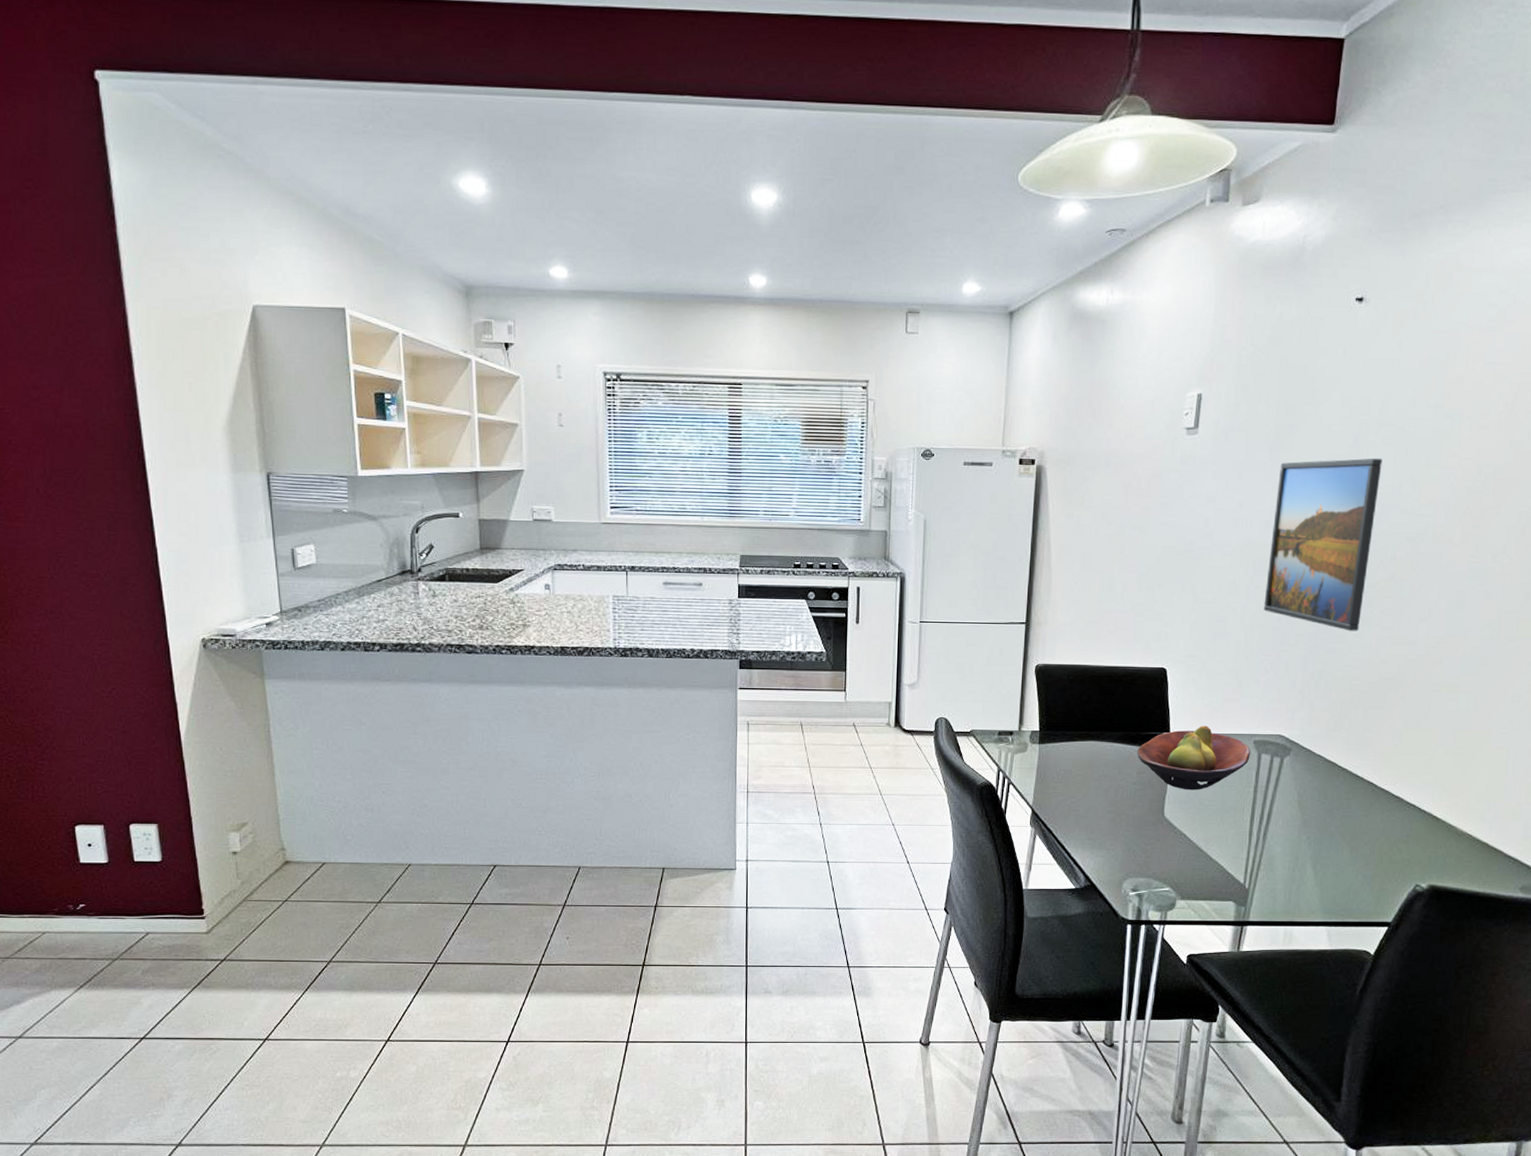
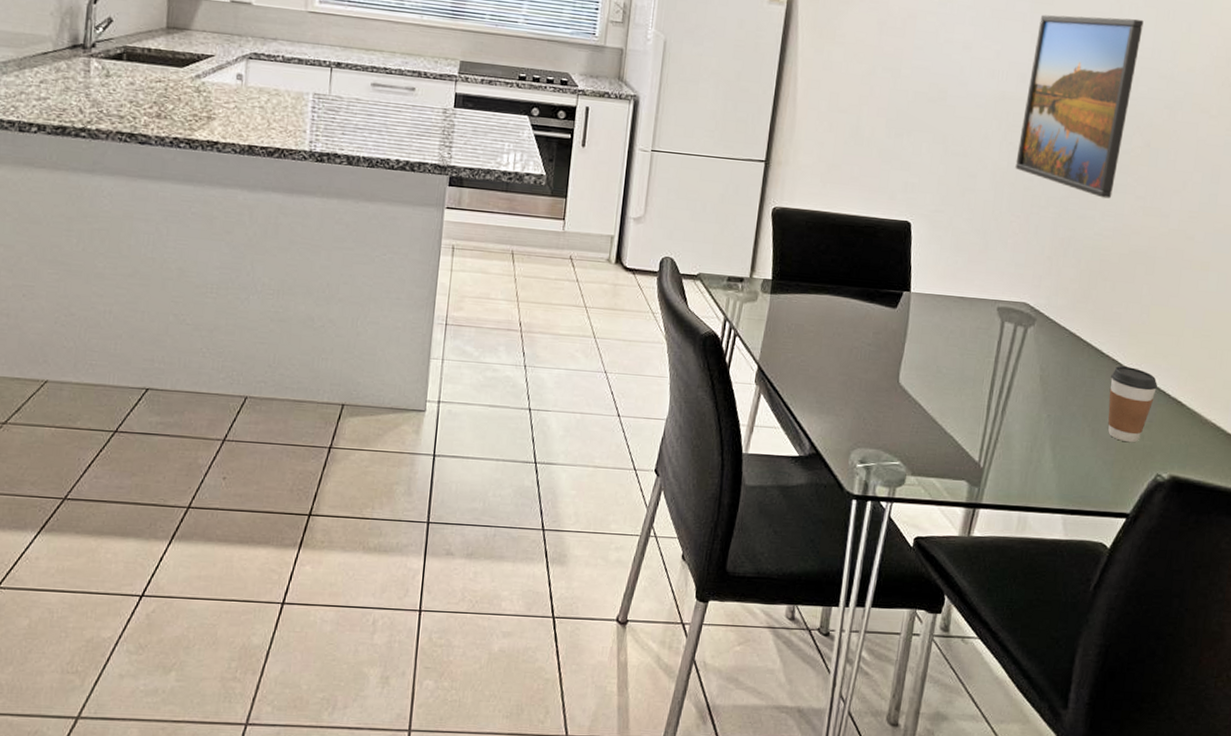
fruit bowl: present [1137,725,1250,790] -> none [874,286,994,357]
coffee cup: none [1365,786,1413,857] -> present [1108,365,1158,443]

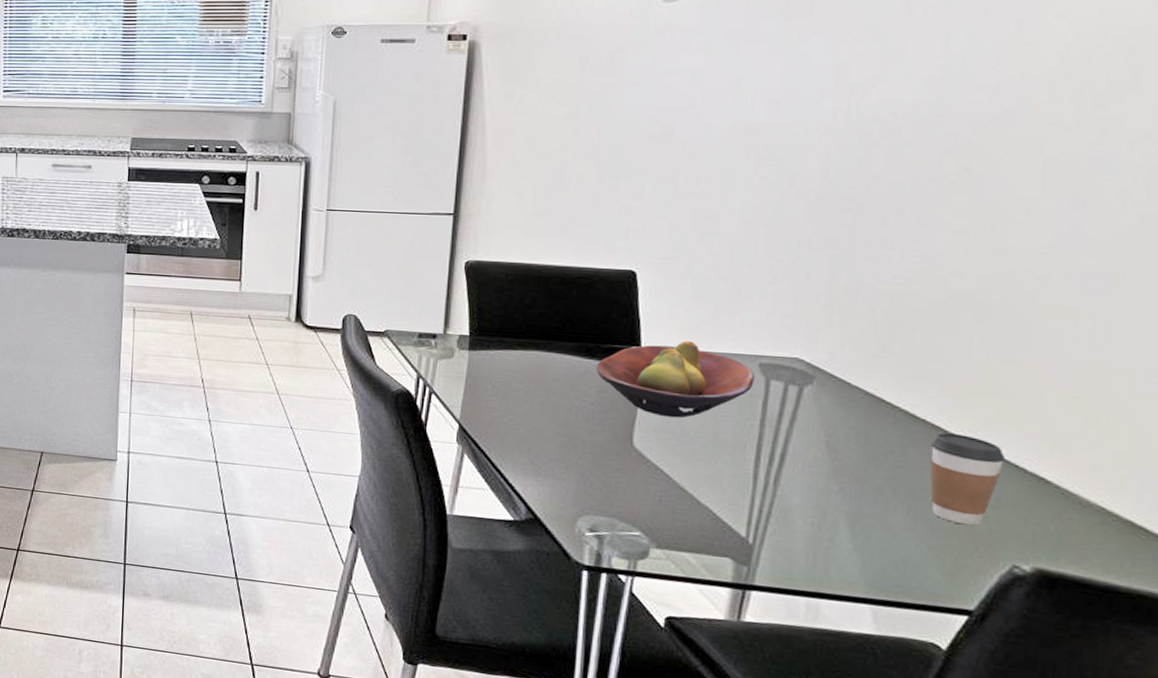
fruit bowl: none [874,286,994,357] -> present [596,340,754,418]
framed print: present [1015,14,1144,199] -> none [772,22,948,235]

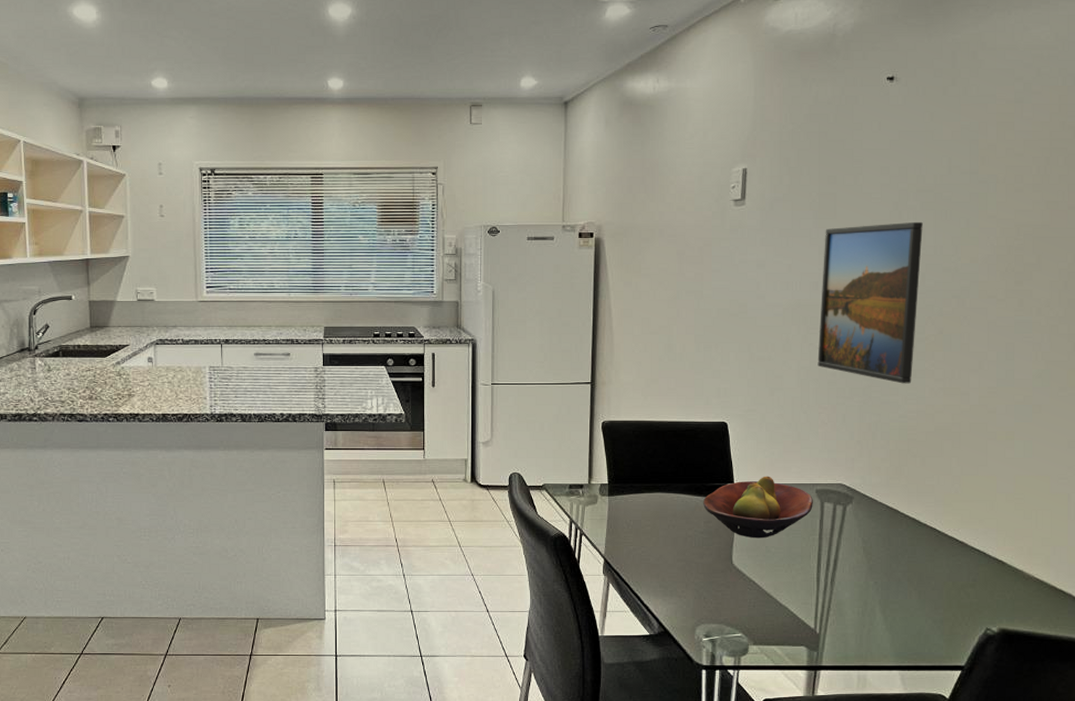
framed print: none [772,22,948,235] -> present [817,221,923,384]
coffee cup: present [930,432,1006,526] -> none [931,532,978,602]

